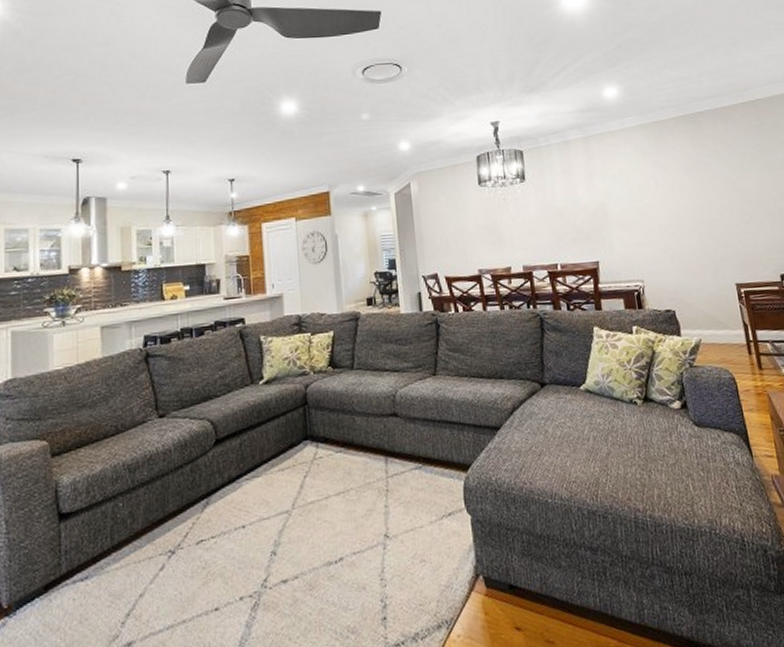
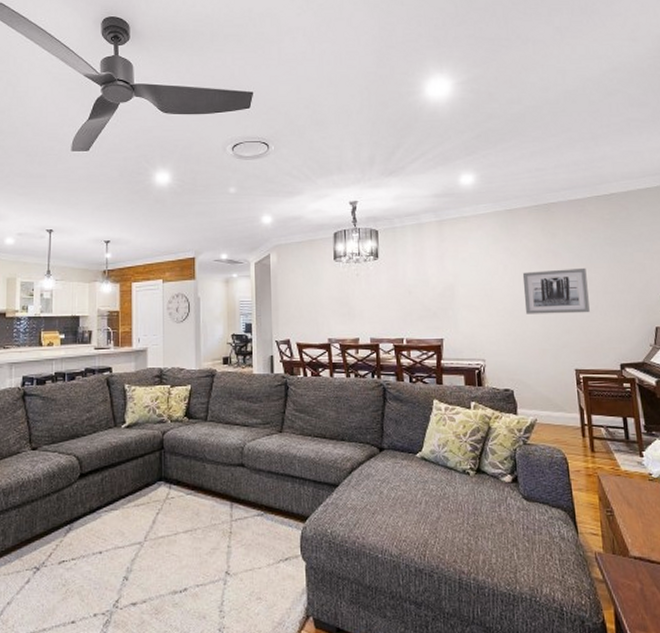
wall art: none [674,177,745,230] -> present [522,267,590,314]

